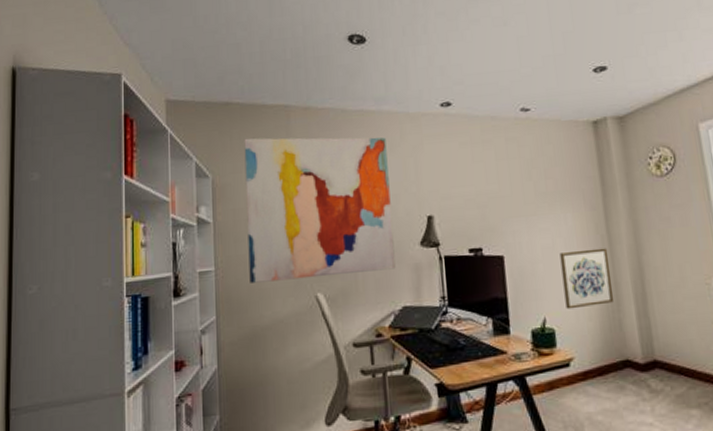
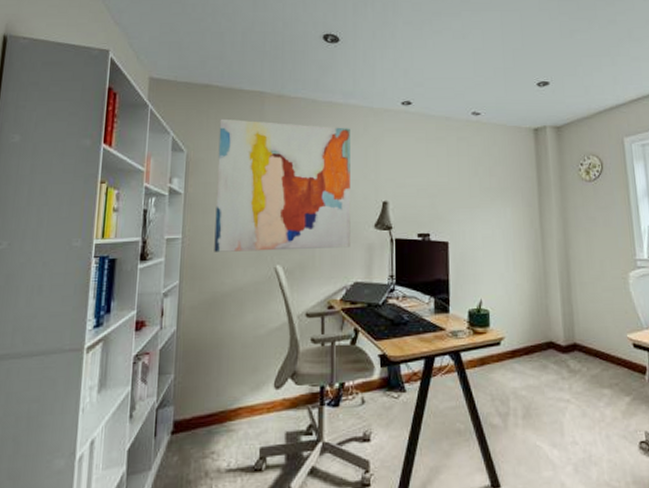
wall art: present [559,248,614,310] -> none [498,240,543,294]

